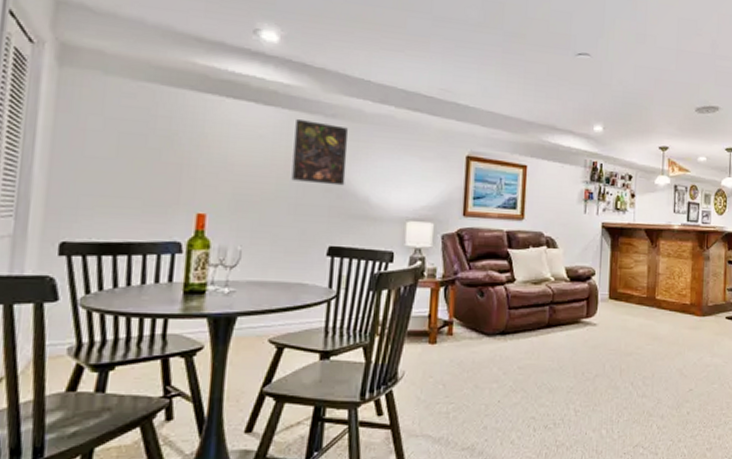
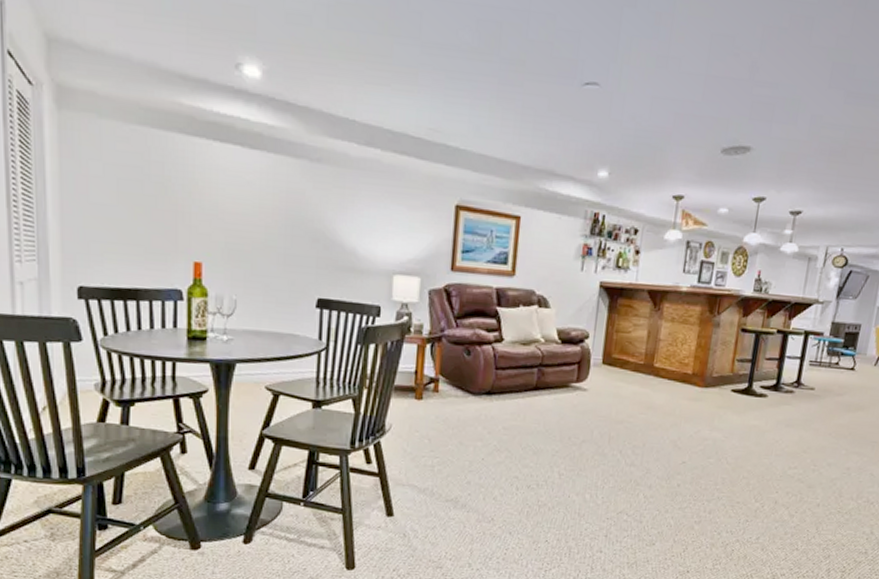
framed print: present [291,119,348,186] -> none [279,164,334,236]

